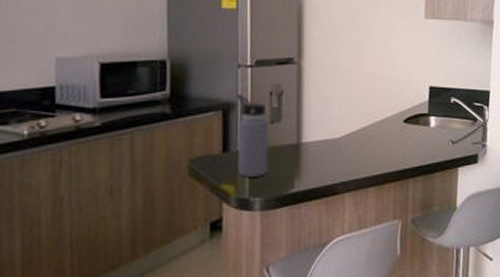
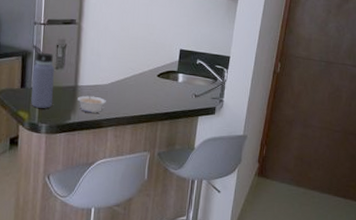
legume: none [302,150,340,177] -> present [78,92,106,113]

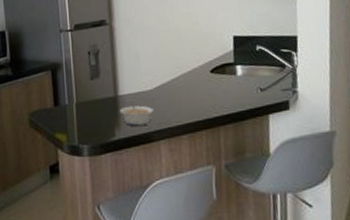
water bottle: present [31,45,54,108] -> none [61,55,92,127]

